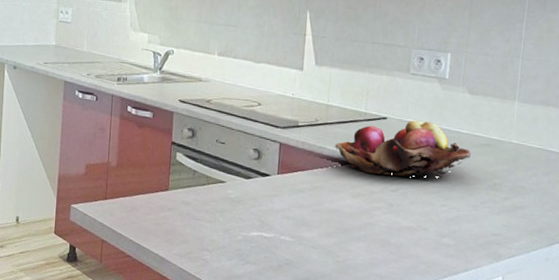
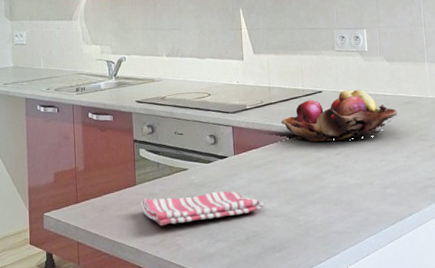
dish towel: none [169,204,302,240] -> present [140,191,264,226]

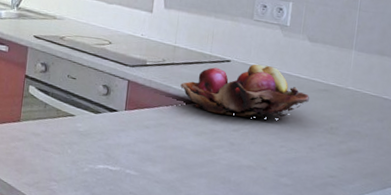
dish towel: present [140,191,264,226] -> none [20,135,147,173]

